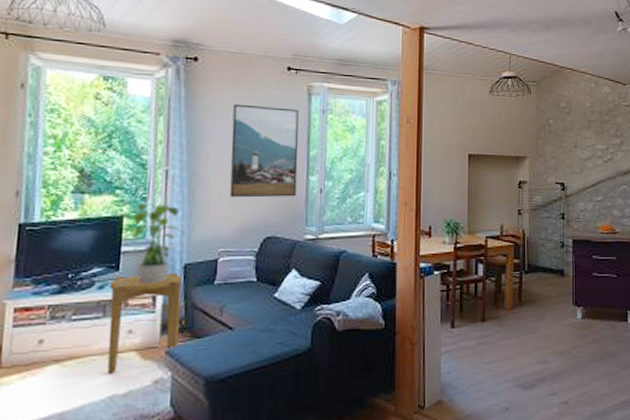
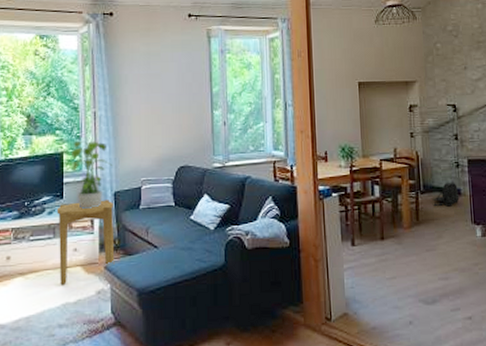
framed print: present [230,104,299,198] -> none [145,50,203,133]
backpack: none [535,260,563,288] -> present [432,180,460,207]

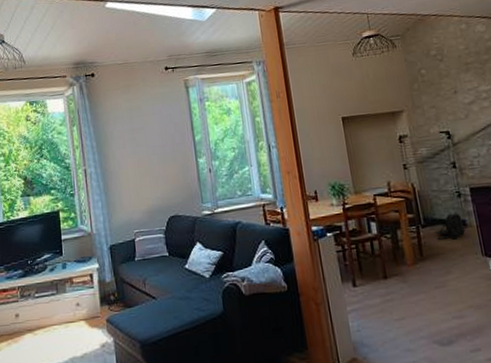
side table: present [56,199,115,285] -> none [57,253,116,340]
potted plant: present [65,140,113,209] -> none [62,196,106,264]

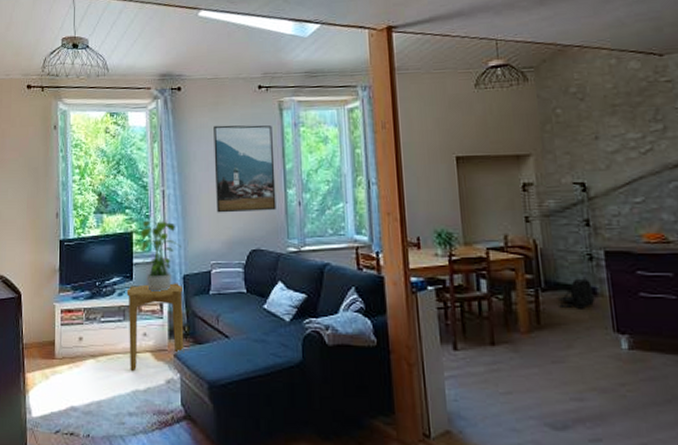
side table: none [57,253,116,340] -> present [126,283,184,371]
potted plant: none [62,196,106,264] -> present [134,220,182,291]
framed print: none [127,102,190,186] -> present [214,125,276,213]

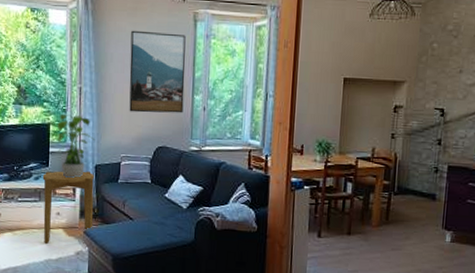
backpack: present [557,276,595,309] -> none [404,185,434,210]

